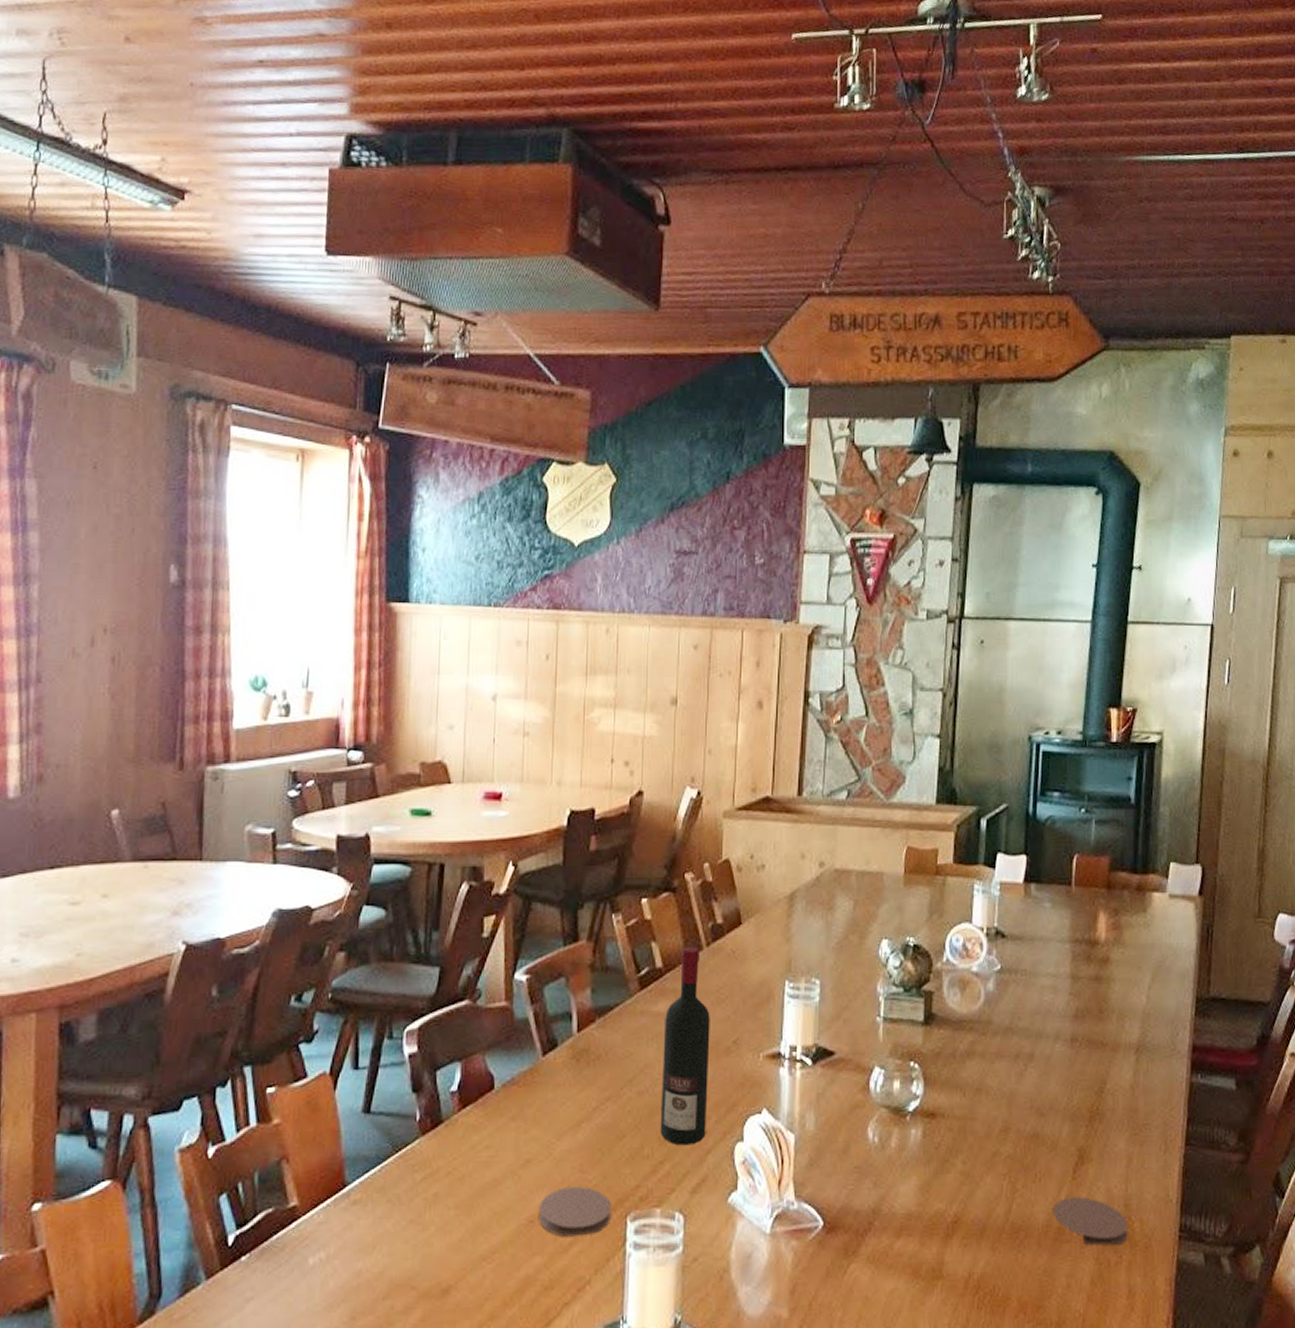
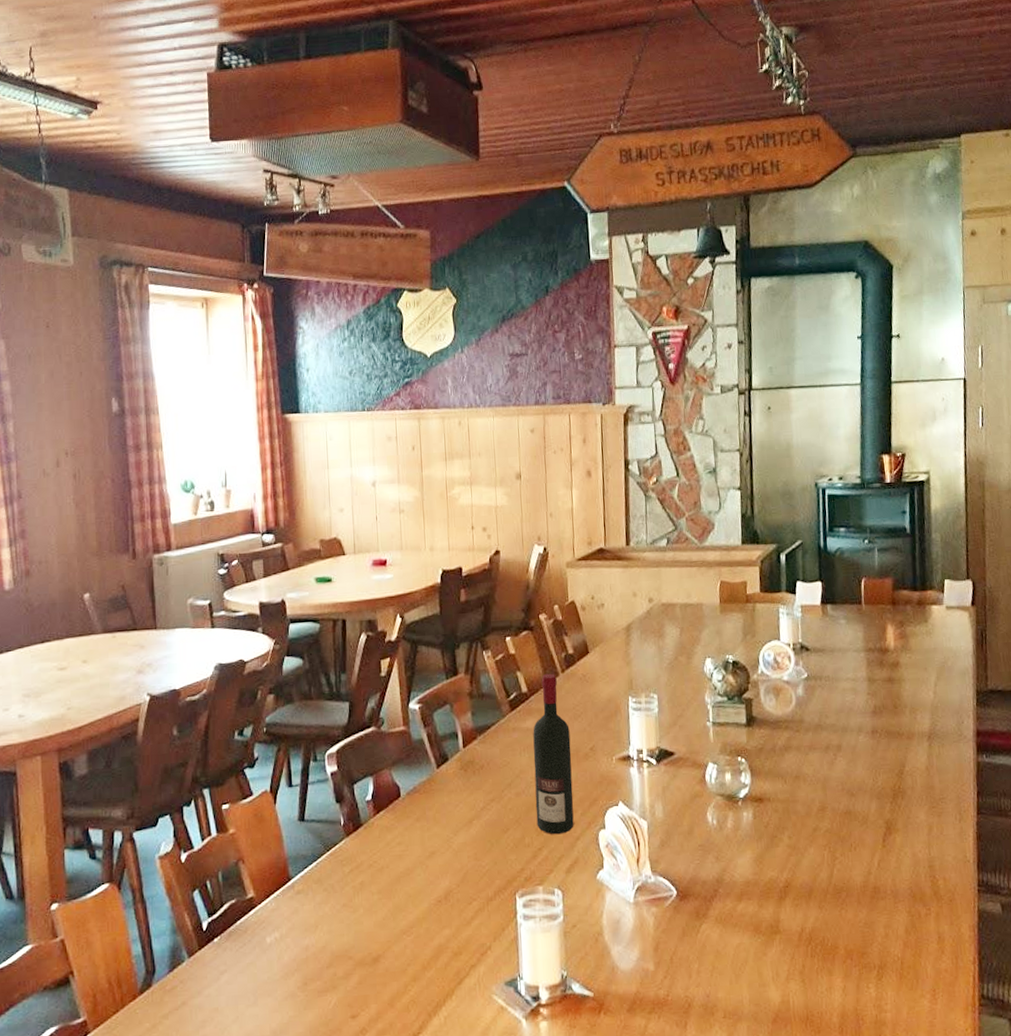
coaster: present [539,1187,612,1237] -> none [445,871,503,913]
coaster: present [1053,1197,1128,1246] -> none [868,861,934,901]

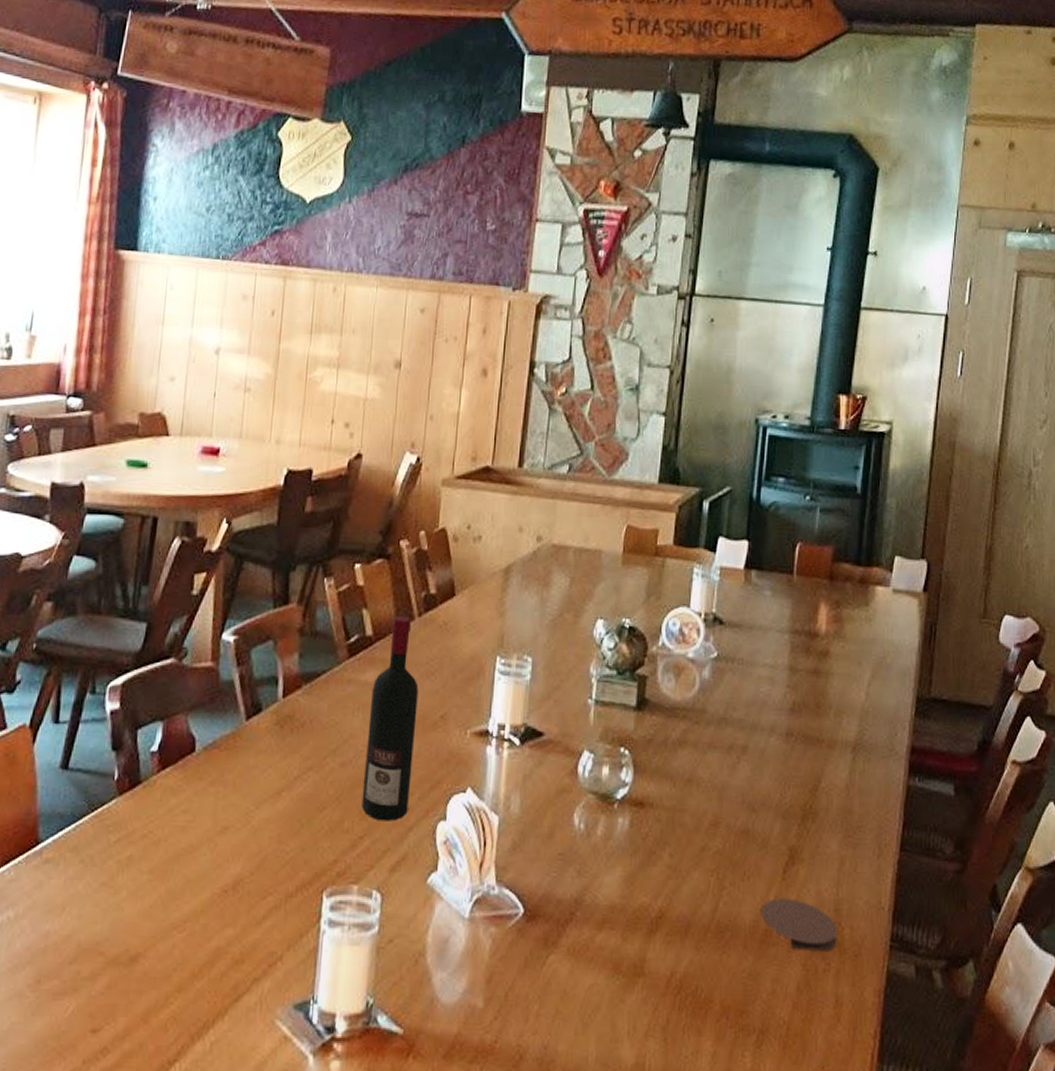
coaster: none [868,861,934,901] -> present [760,899,837,953]

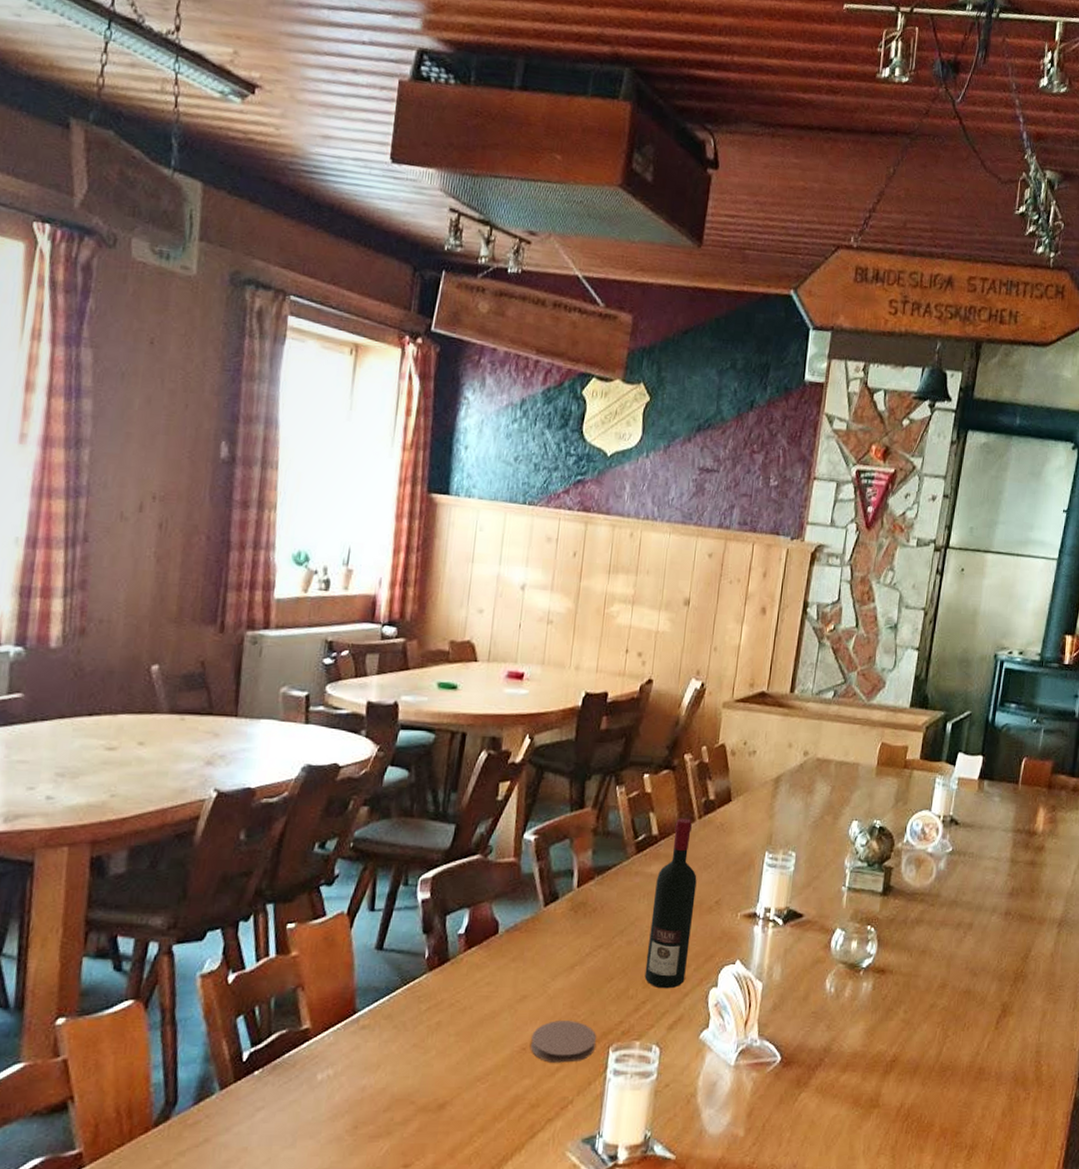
coaster: none [233,858,309,909] -> present [531,1021,597,1063]
coaster: present [760,899,837,953] -> none [976,1044,1037,1085]

